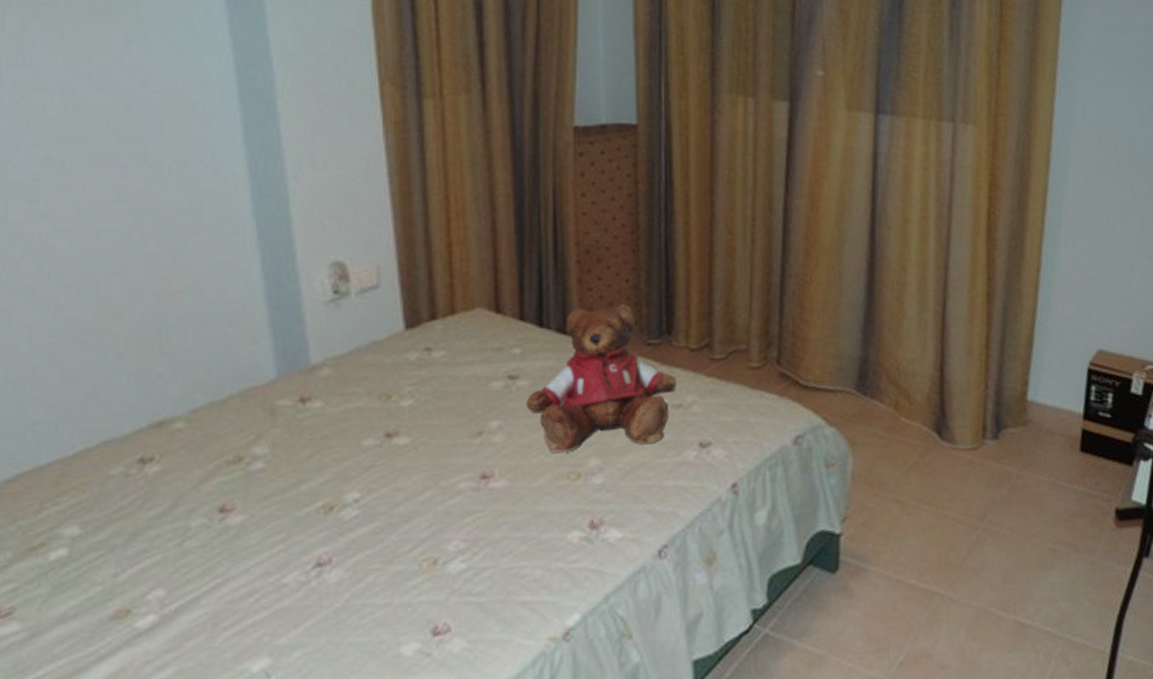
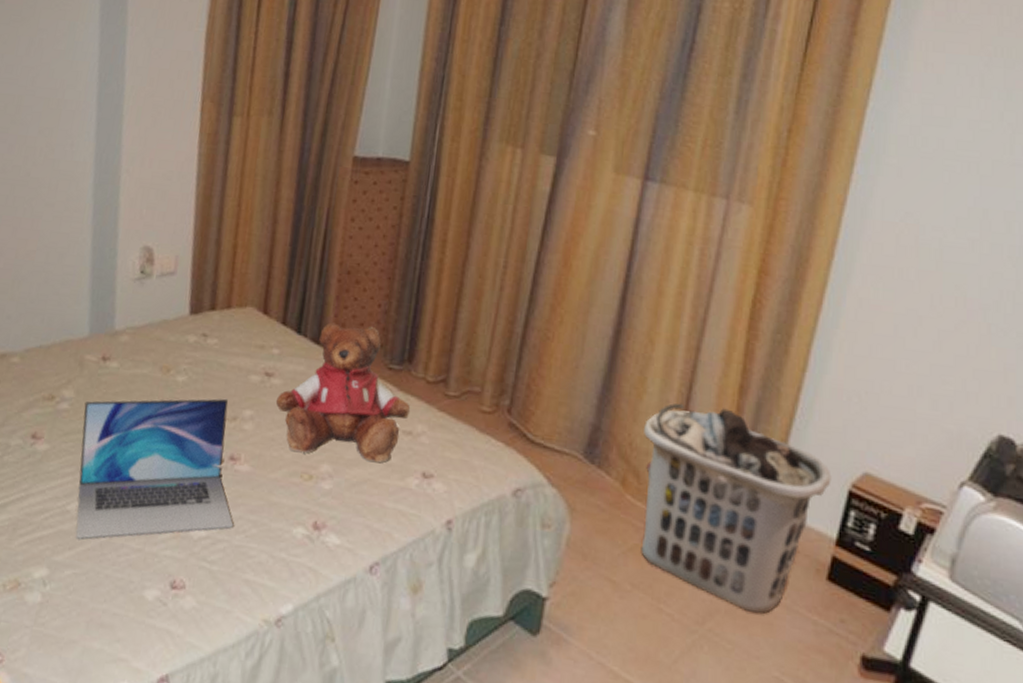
laptop: none [285,413,498,613] -> present [76,398,234,539]
clothes hamper: none [907,317,1073,497] -> present [641,403,832,614]

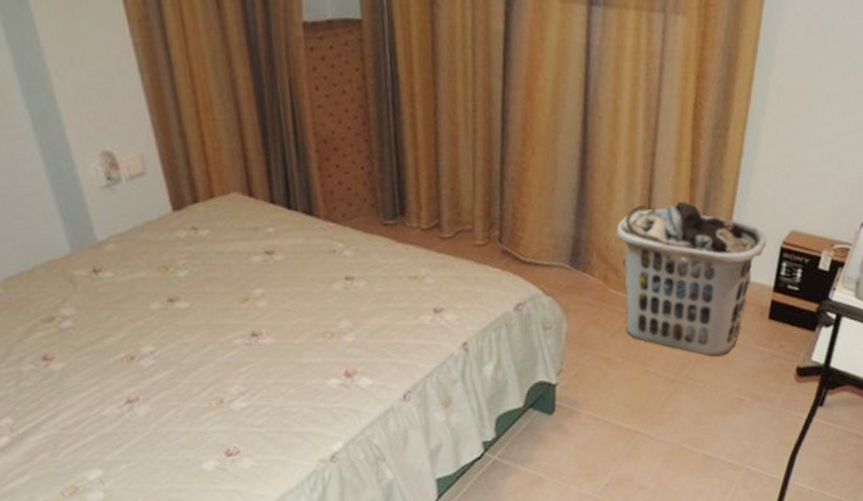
laptop: present [76,398,234,539] -> none [88,283,271,437]
teddy bear: present [275,322,410,463] -> none [282,188,411,317]

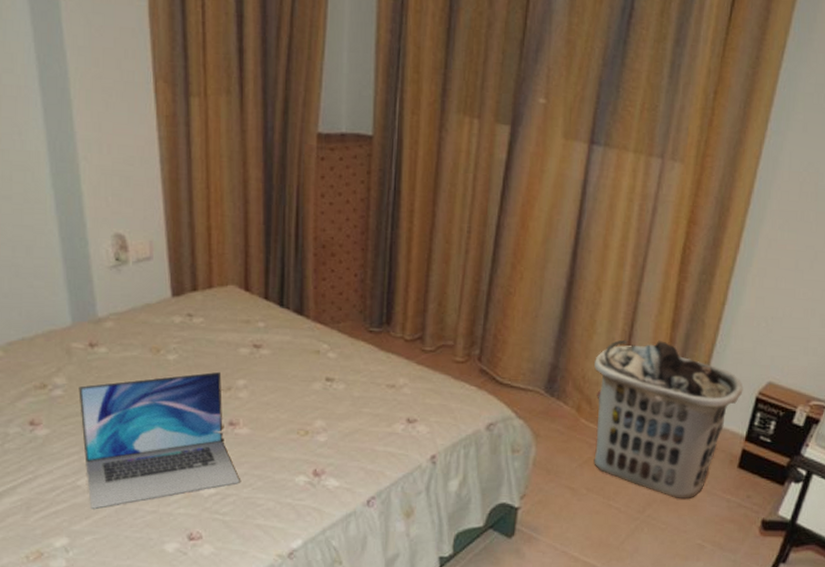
laptop: none [88,283,271,437] -> present [79,371,240,509]

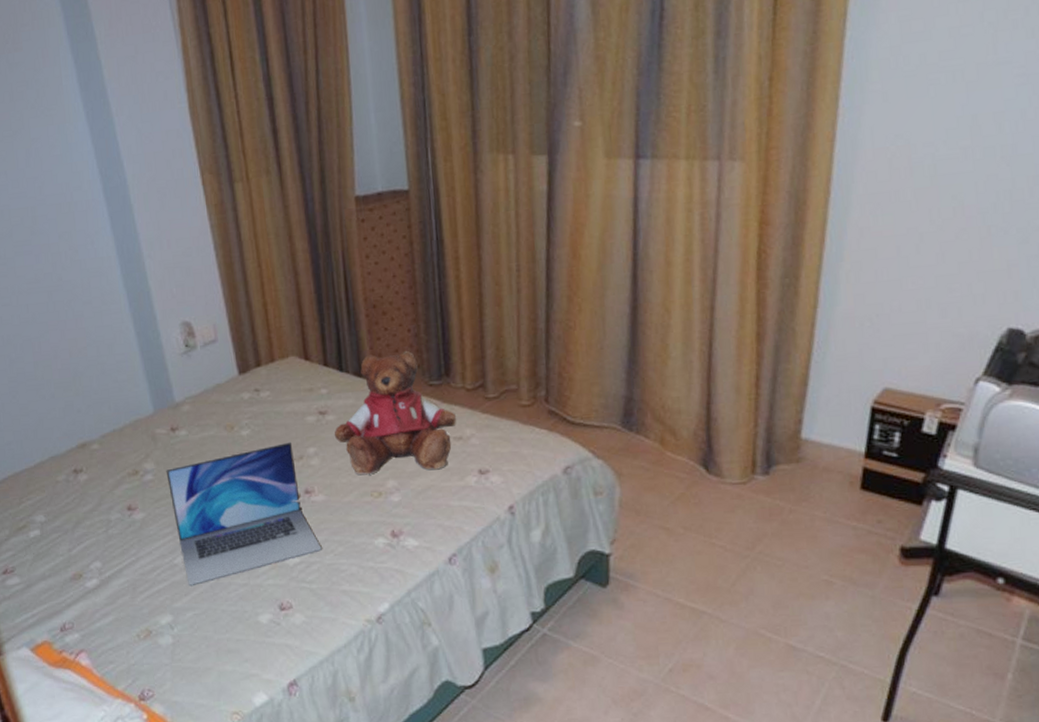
teddy bear: none [266,294,391,415] -> present [334,350,456,476]
clothes hamper: present [593,339,743,500] -> none [672,357,854,531]

